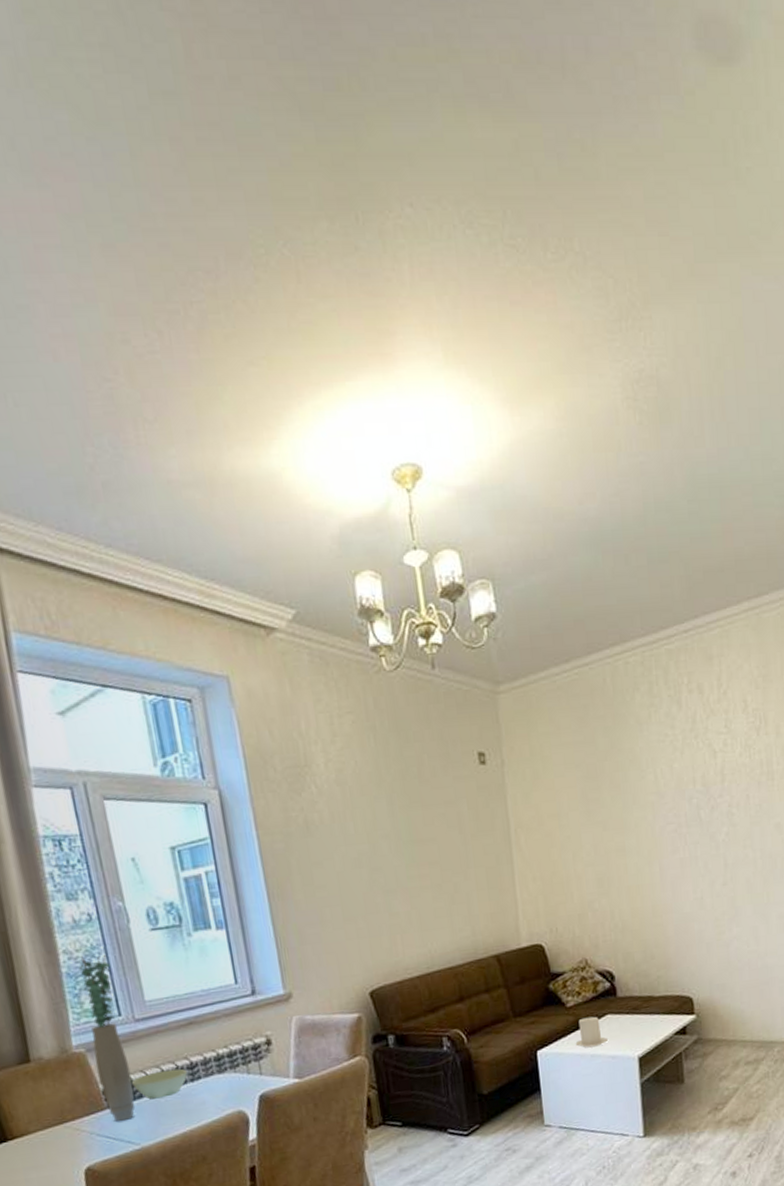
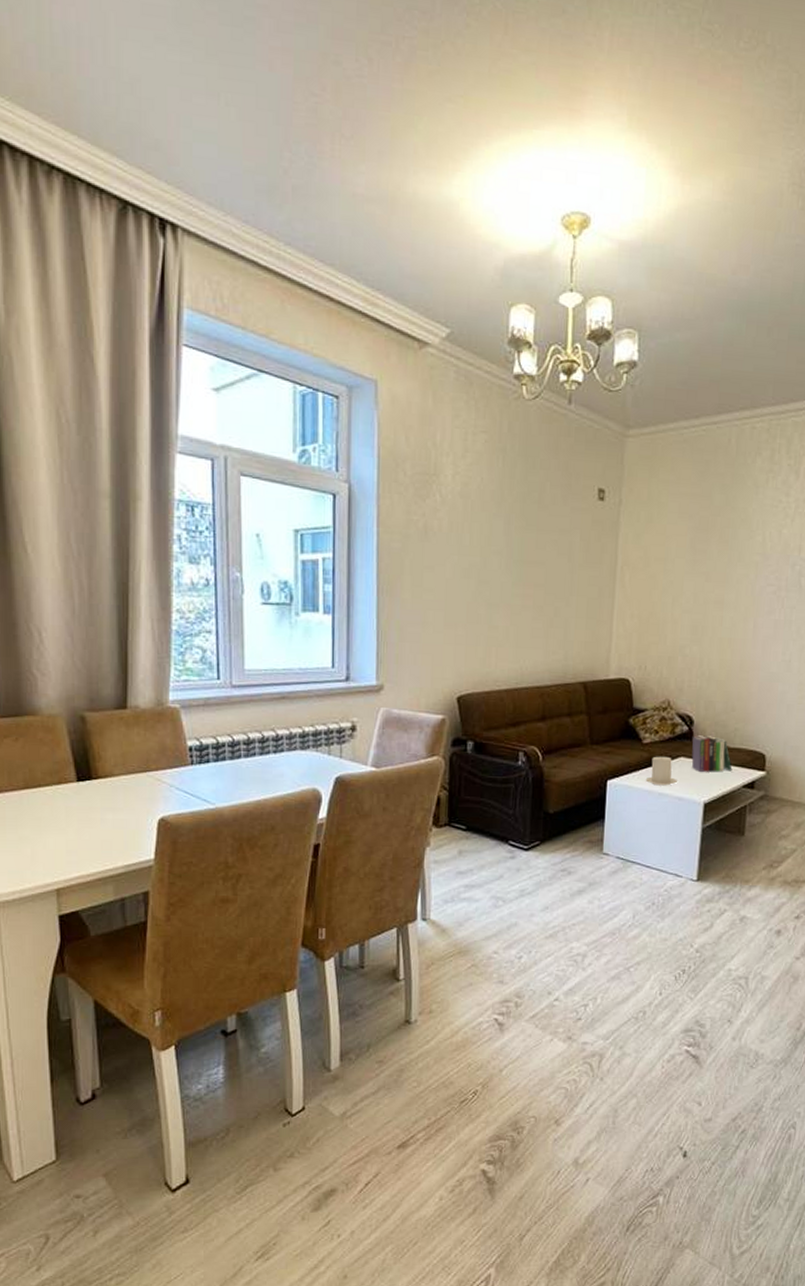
vase: present [79,955,136,1122] -> none [187,616,219,780]
soup bowl: present [132,1068,188,1099] -> none [219,738,271,764]
books: none [616,988,662,1027] -> present [691,734,733,773]

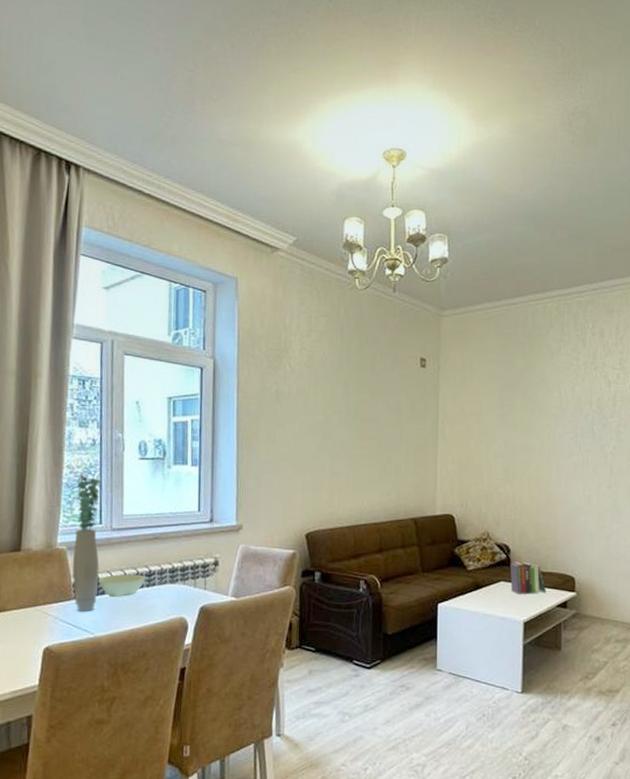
vase: none [187,616,219,780] -> present [72,471,101,612]
soup bowl: none [219,738,271,764] -> present [99,574,145,597]
candle: present [645,756,677,786] -> none [471,581,499,607]

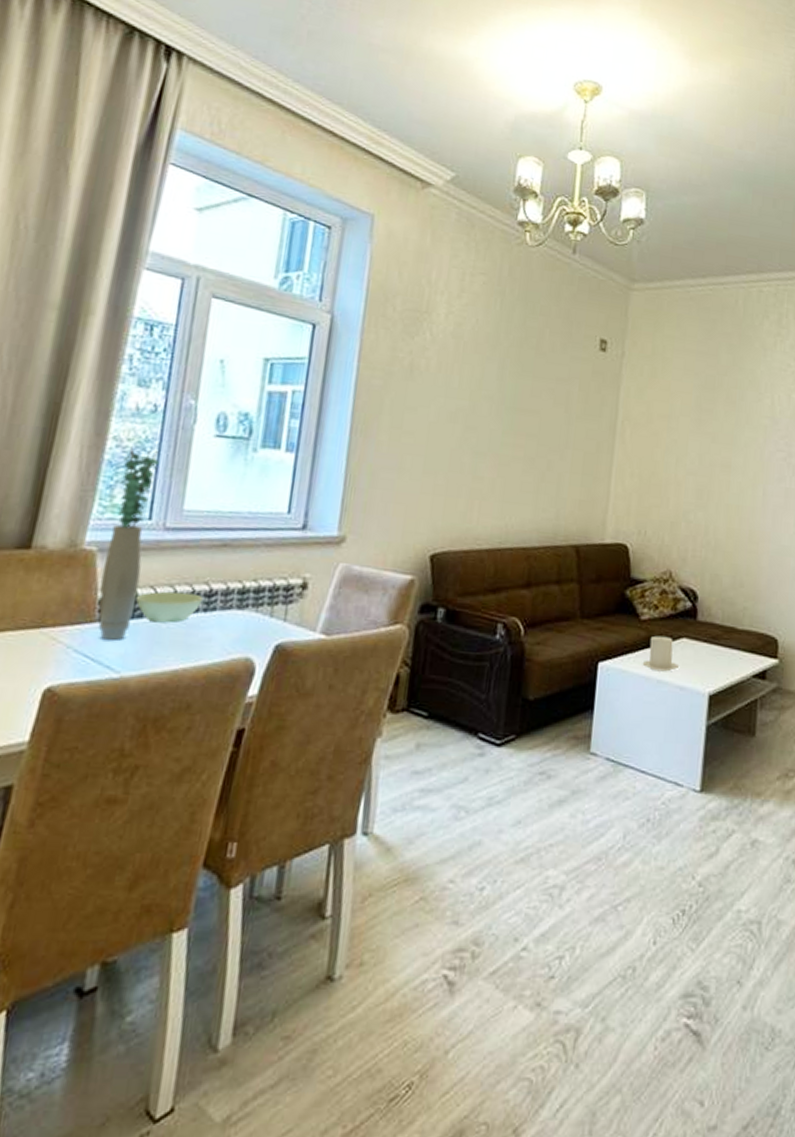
candle: none [471,581,499,607] -> present [642,635,679,672]
books: present [510,561,547,595] -> none [695,612,741,658]

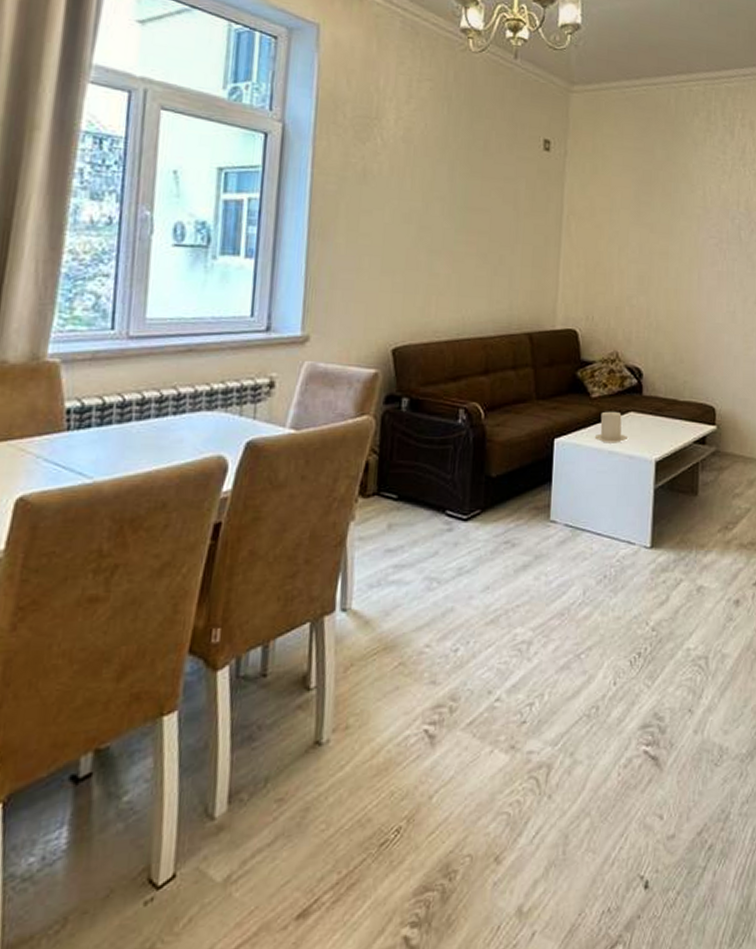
vase: present [97,445,159,641] -> none [66,258,117,449]
soup bowl: present [136,591,203,624] -> none [104,397,171,428]

